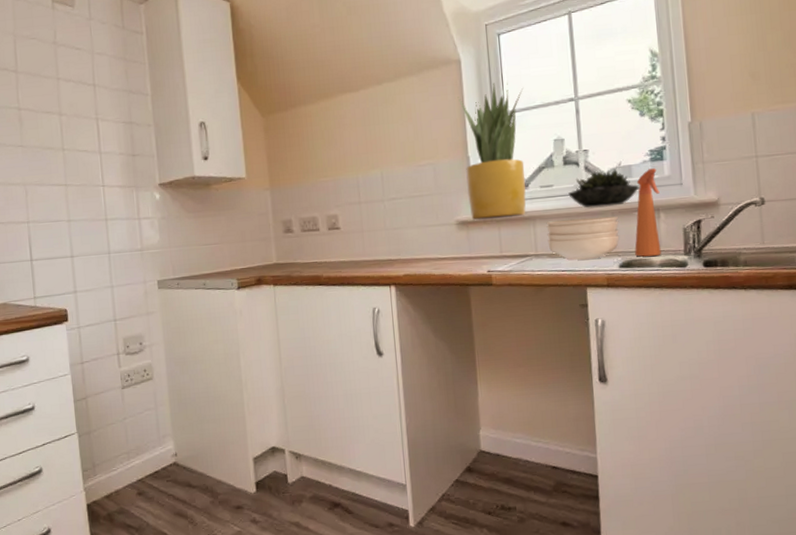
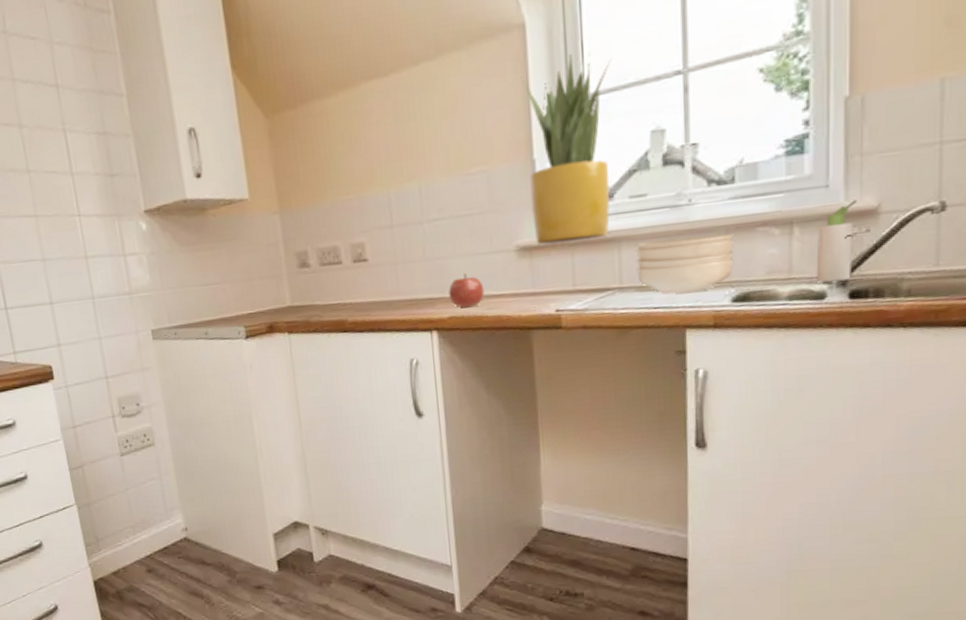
fruit: none [404,240,432,268] -> present [448,272,485,308]
succulent plant: present [568,168,639,209] -> none [667,167,766,224]
spray bottle: present [635,168,661,257] -> none [754,165,795,288]
bottle: none [677,195,704,254] -> present [816,200,857,283]

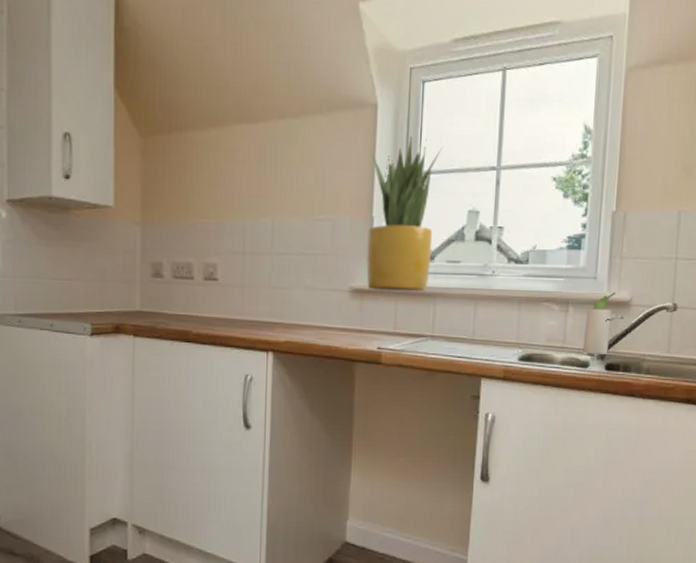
fruit: present [448,272,485,308] -> none [287,304,319,335]
bowl: present [635,234,736,294] -> none [446,301,526,348]

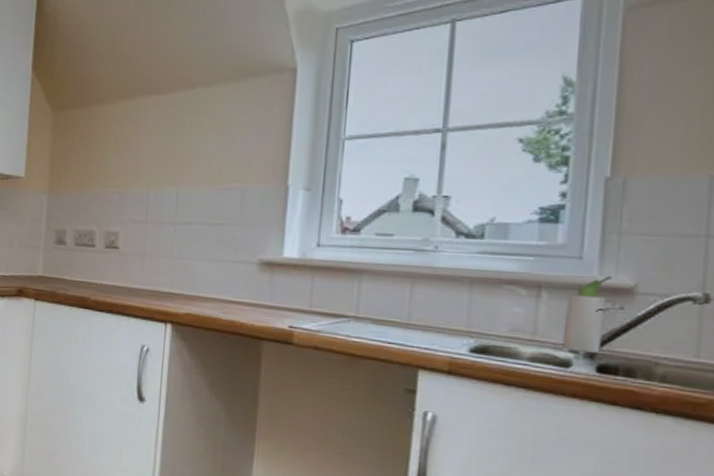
planter: present [366,136,443,292] -> none [278,100,374,267]

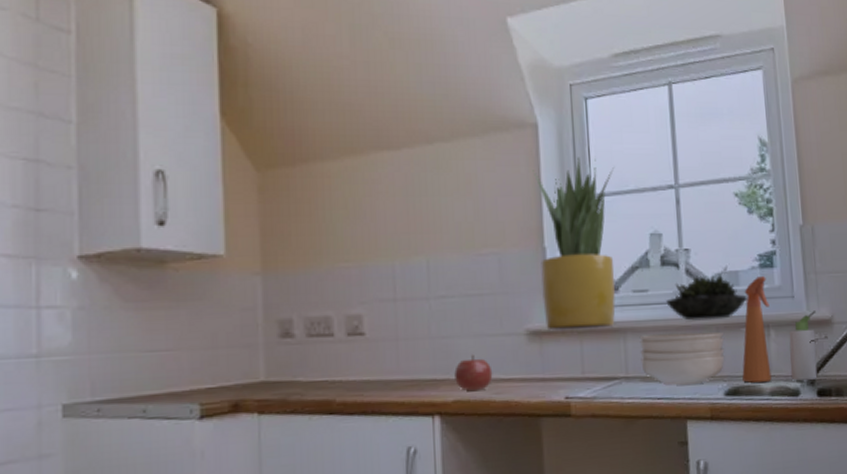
fruit: none [188,275,223,308] -> present [454,354,493,392]
planter: none [278,100,374,267] -> present [532,157,616,331]
bowl: none [374,278,480,335] -> present [639,331,725,385]
succulent plant: none [413,224,516,273] -> present [666,274,747,321]
spray bottle: none [495,231,546,346] -> present [742,276,772,383]

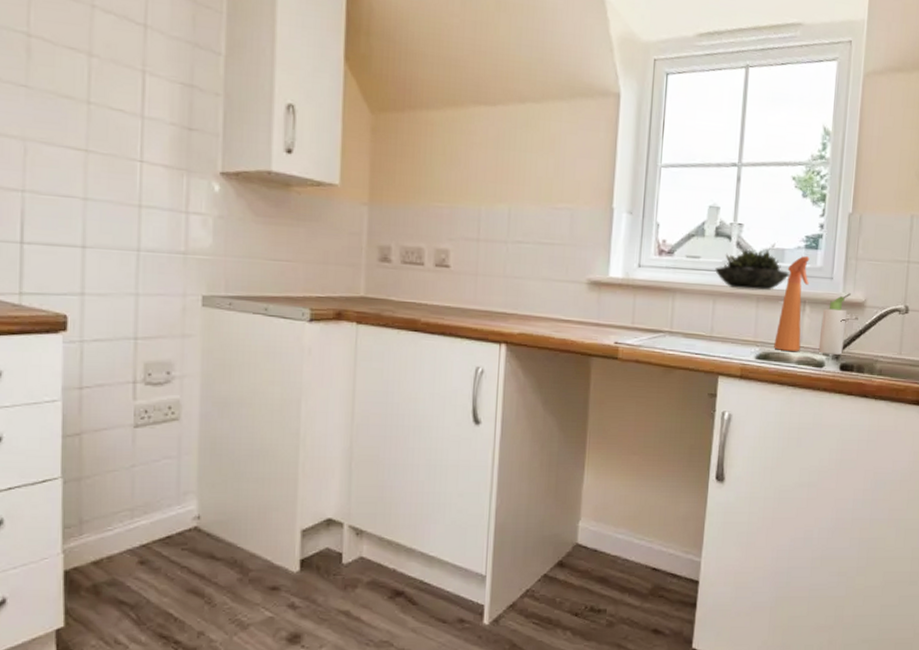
fruit: present [454,354,493,392] -> none [522,295,555,327]
planter: present [532,157,616,331] -> none [605,128,685,287]
bowl: present [639,331,725,385] -> none [685,296,764,345]

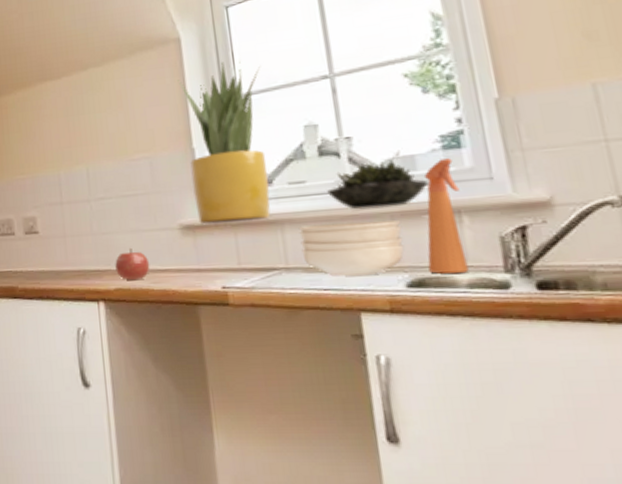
fruit: none [522,295,555,327] -> present [115,247,150,281]
planter: none [605,128,685,287] -> present [177,61,271,225]
bowl: none [685,296,764,345] -> present [298,220,405,276]
bottle: present [818,293,851,356] -> none [488,192,536,272]

